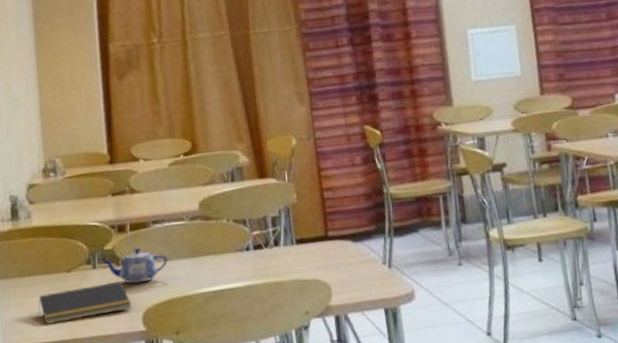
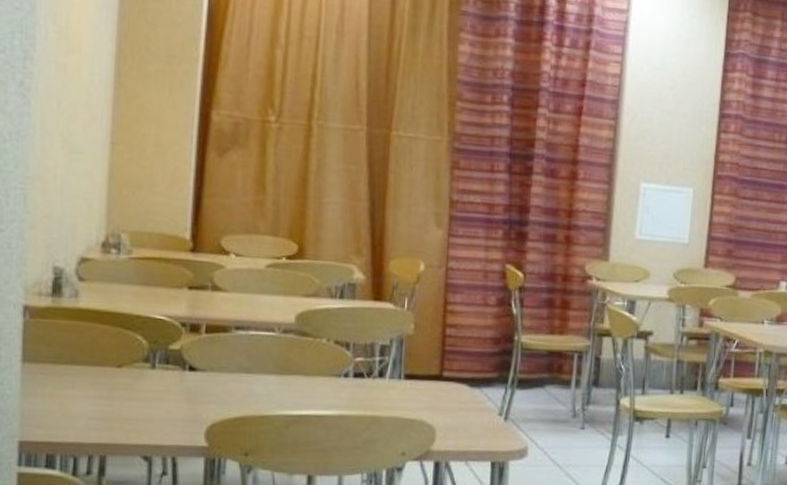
notepad: present [38,281,132,325] -> none [73,386,195,424]
teapot: present [102,247,168,284] -> none [164,353,248,393]

